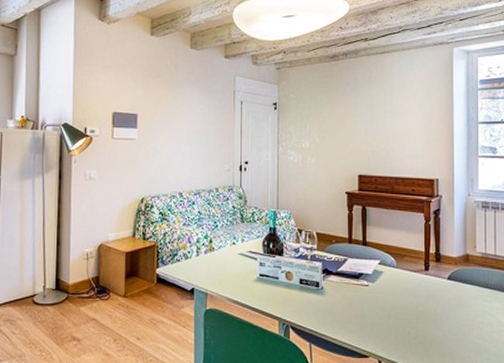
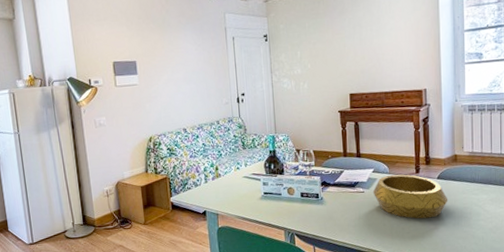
decorative bowl: none [378,270,459,324] -> present [372,174,448,219]

